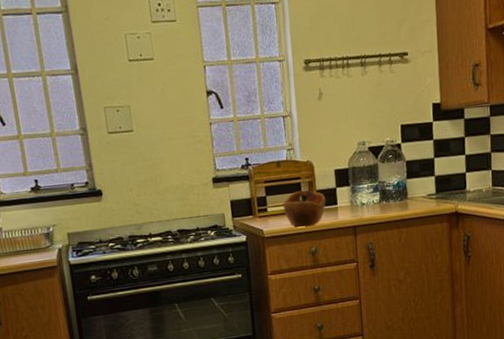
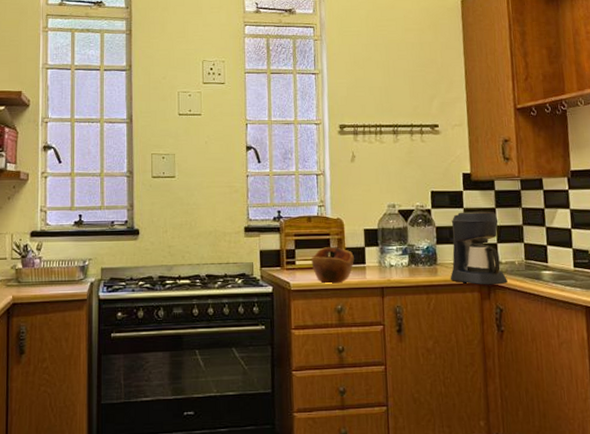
coffee maker: none [420,141,475,216] -> present [450,211,508,285]

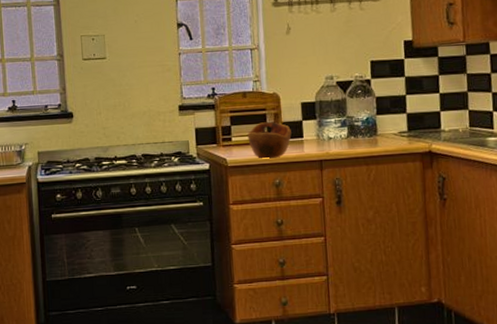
coffee maker: present [450,211,508,285] -> none [390,79,451,155]

